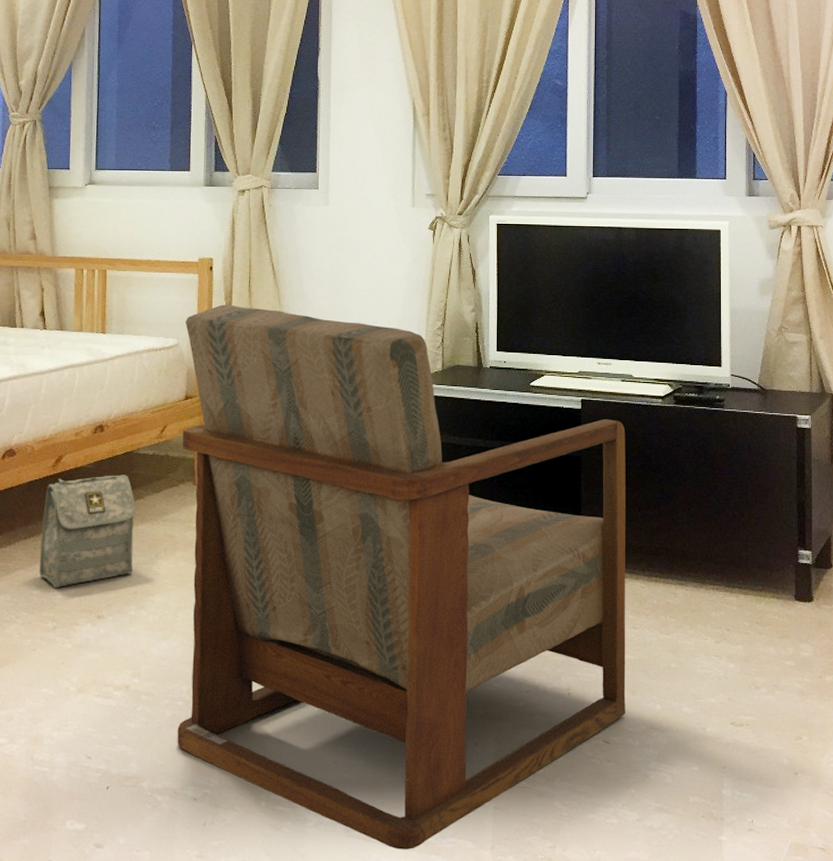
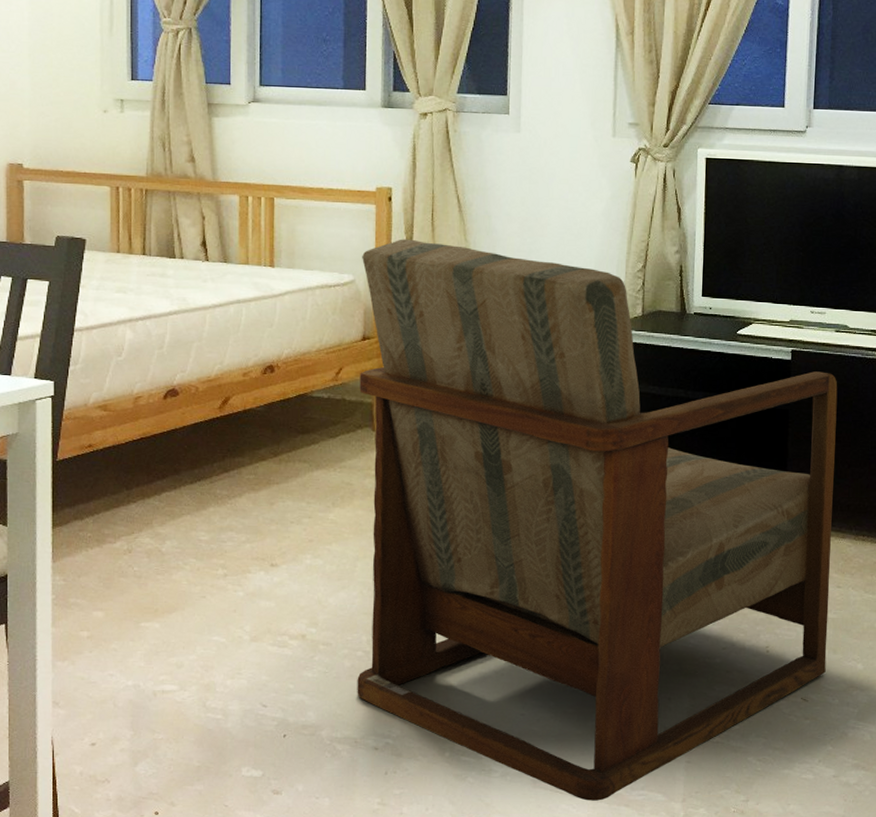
bag: present [38,475,136,589] -> none [207,418,310,535]

